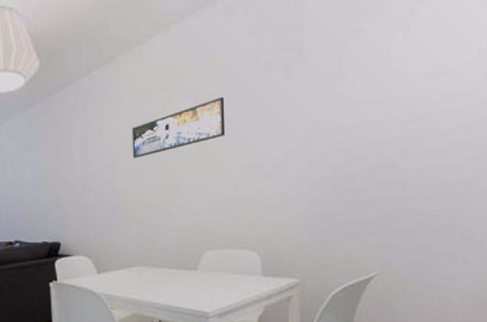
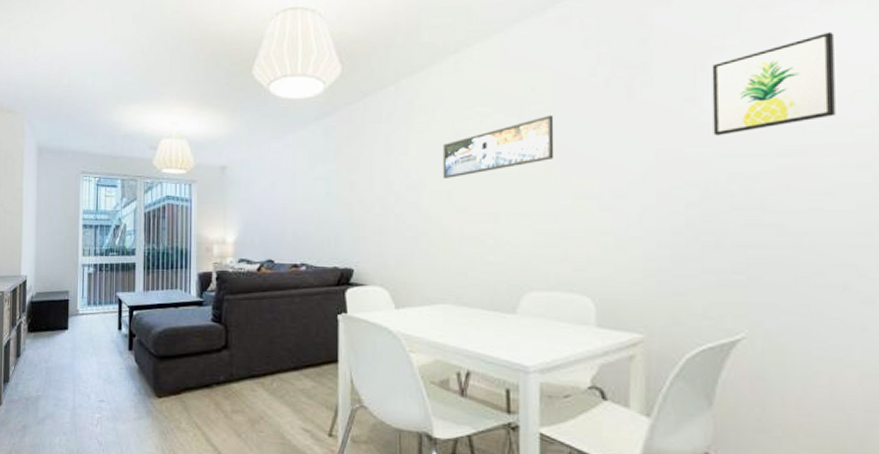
wall art: none [354,12,450,108] -> present [712,31,836,136]

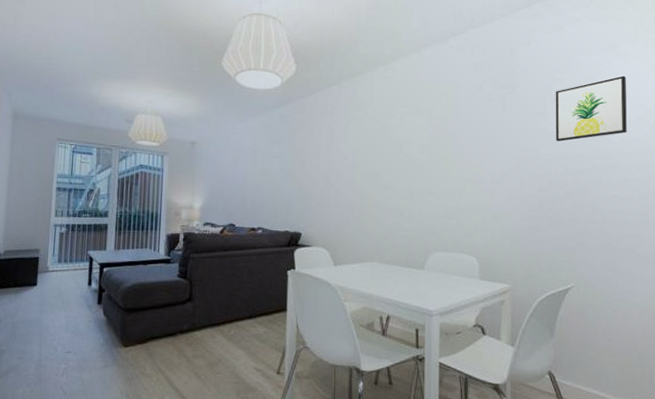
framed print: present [442,114,554,178] -> none [372,118,453,162]

